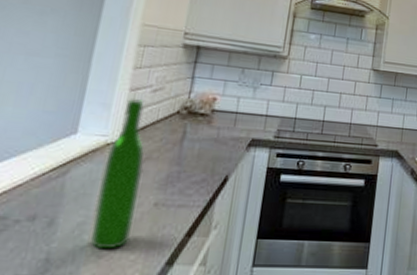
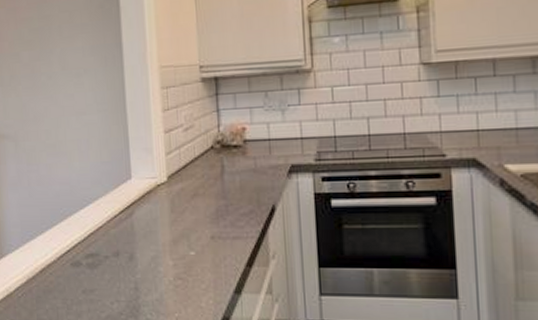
wine bottle: present [90,99,144,250] -> none [160,140,197,280]

